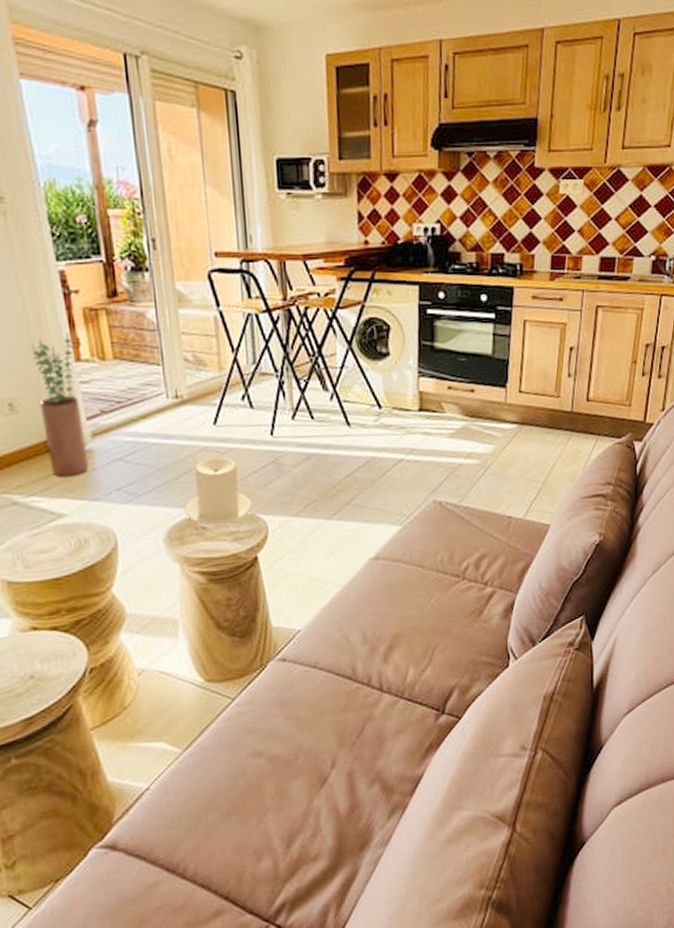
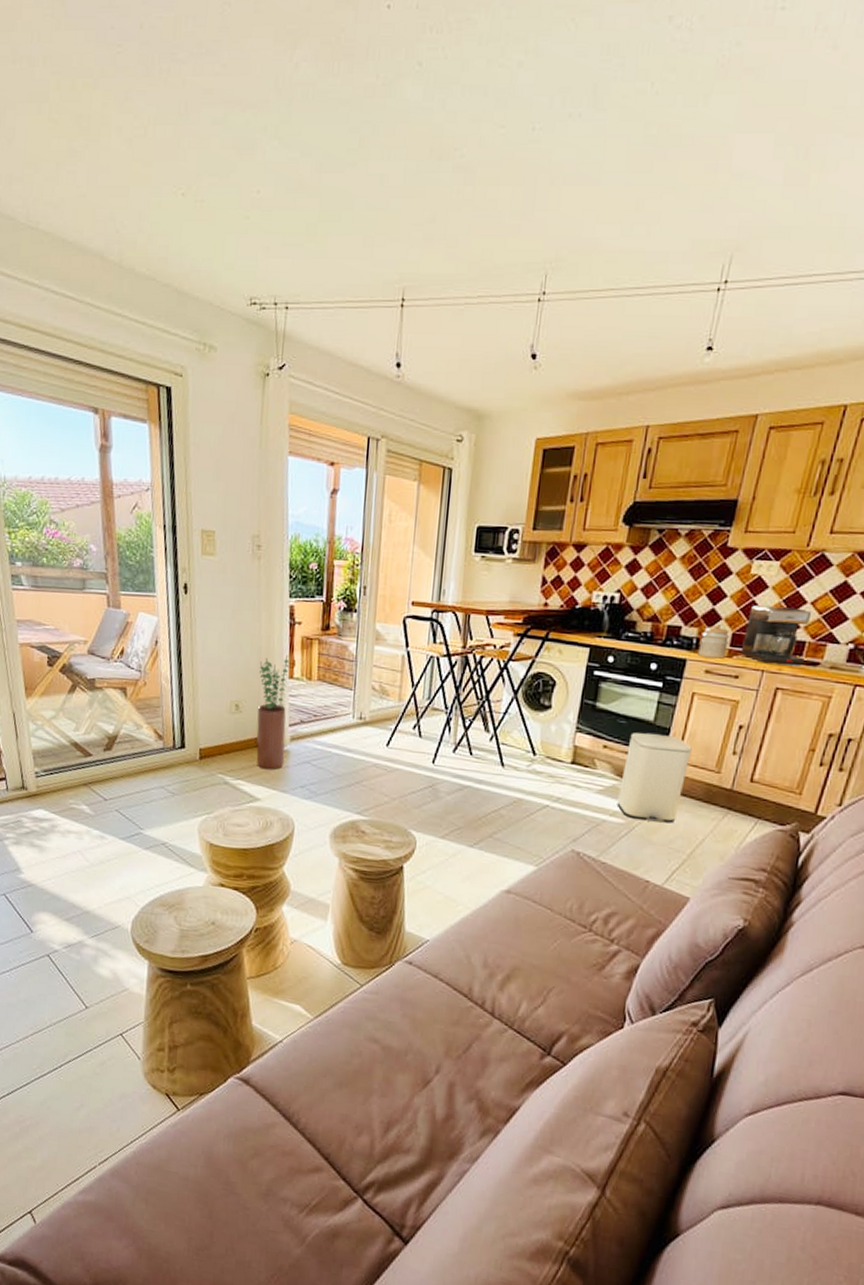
candle: present [184,456,252,526] -> none [350,773,406,833]
pedal bin: none [469,366,531,458] -> present [617,732,692,824]
jar: none [523,247,549,283] -> present [698,623,729,659]
coffee maker: none [561,225,617,283] -> present [740,605,811,665]

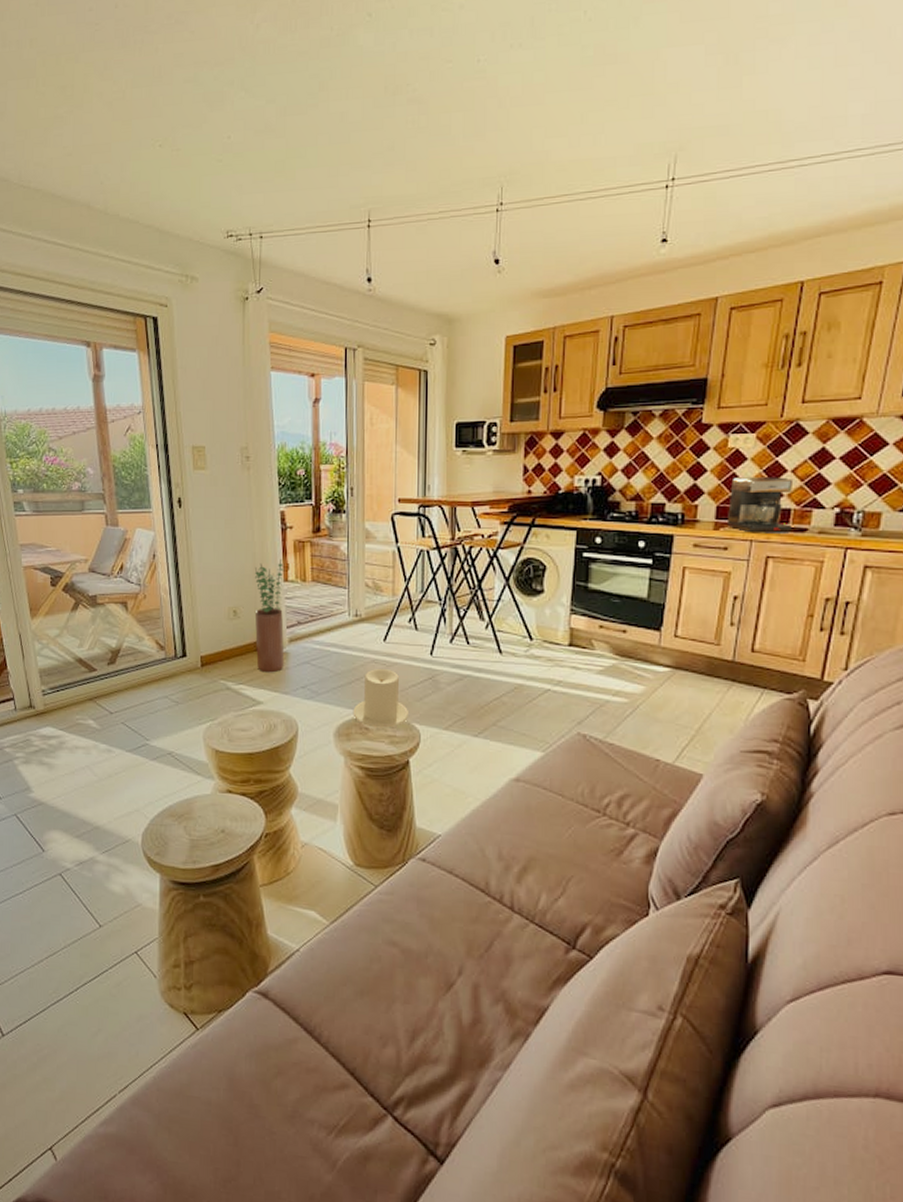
candle: none [350,773,406,833] -> present [353,668,408,728]
pedal bin: present [617,732,692,824] -> none [618,609,689,701]
jar: present [698,623,729,659] -> none [684,497,713,532]

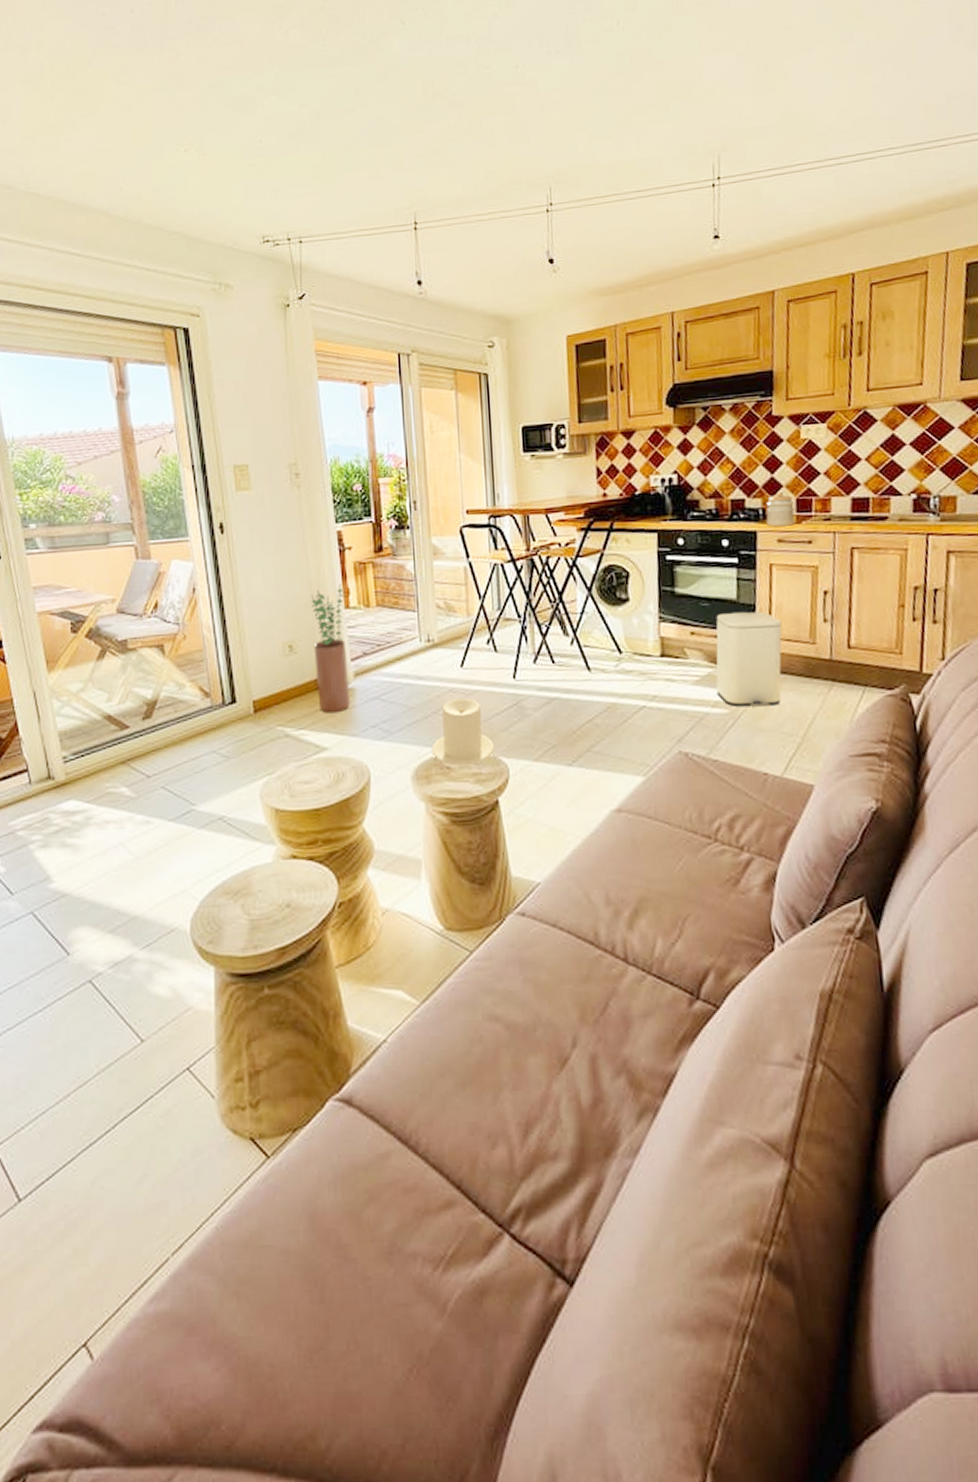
pedal bin: none [618,609,689,701] -> present [716,611,782,708]
jar: none [684,497,713,532] -> present [766,491,795,527]
coffee maker: present [726,477,792,533] -> none [808,466,873,525]

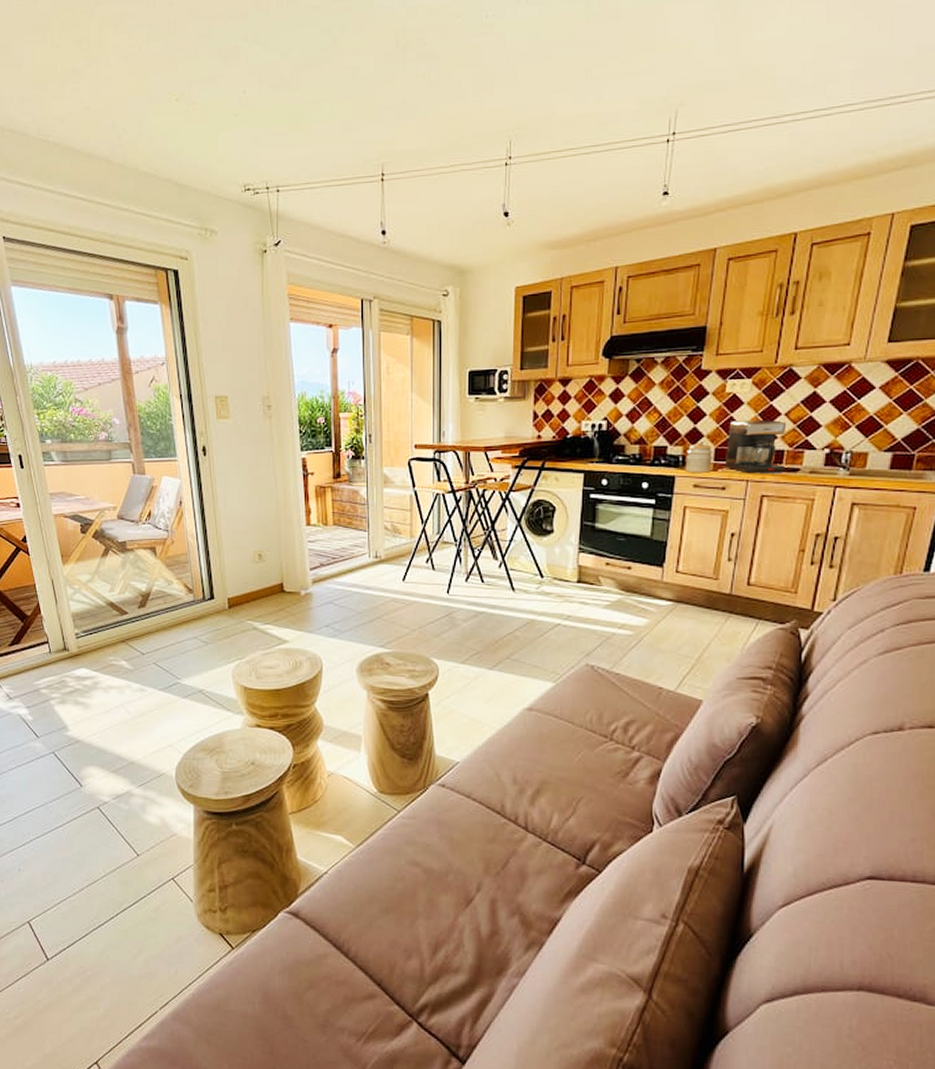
vase: present [312,584,351,714] -> none [279,504,308,613]
candle: present [431,697,494,766] -> none [374,606,427,663]
pedal bin: present [716,611,782,708] -> none [624,547,689,632]
coffee maker: none [808,466,873,525] -> present [724,420,785,474]

